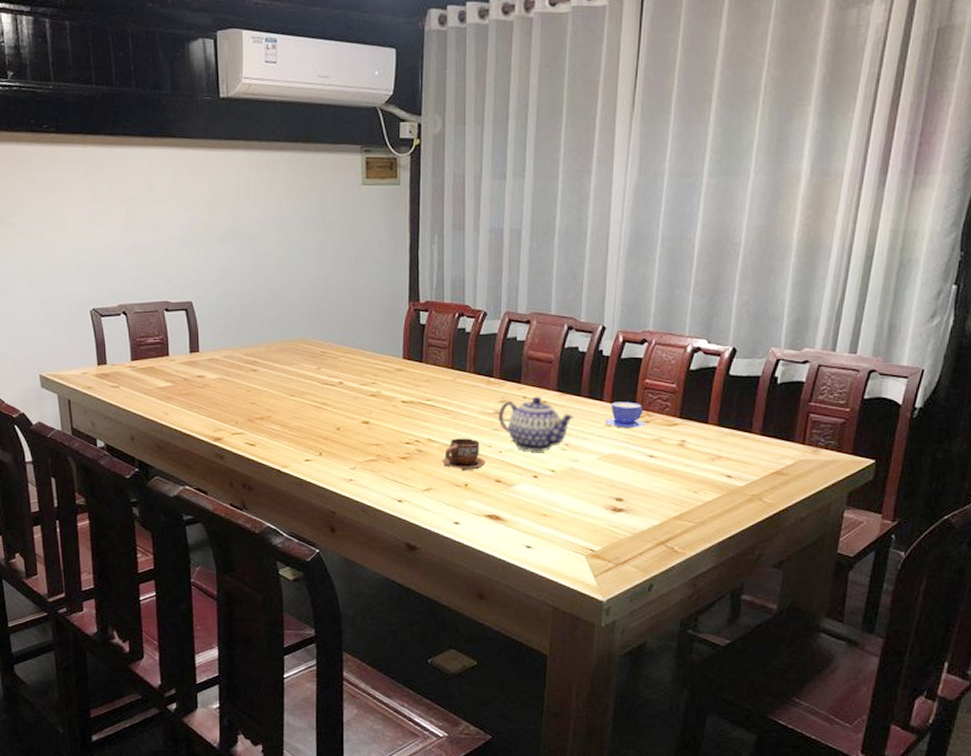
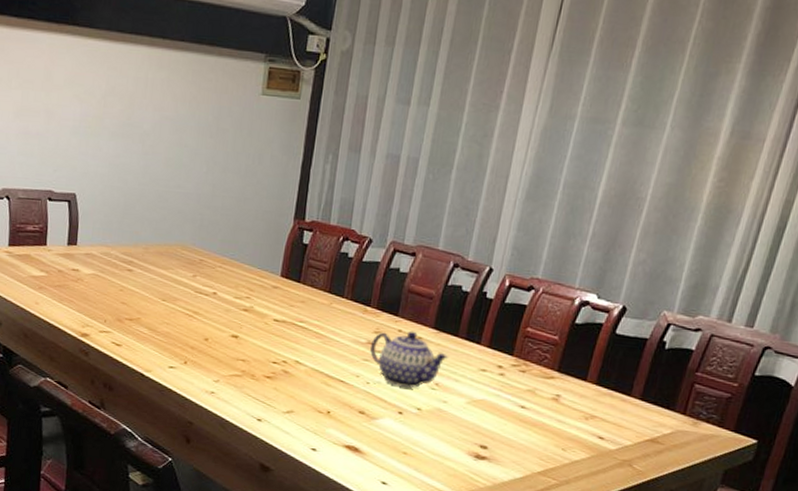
cup: present [442,438,486,471] -> none [307,363,351,398]
teacup: present [605,401,645,428] -> none [479,346,521,376]

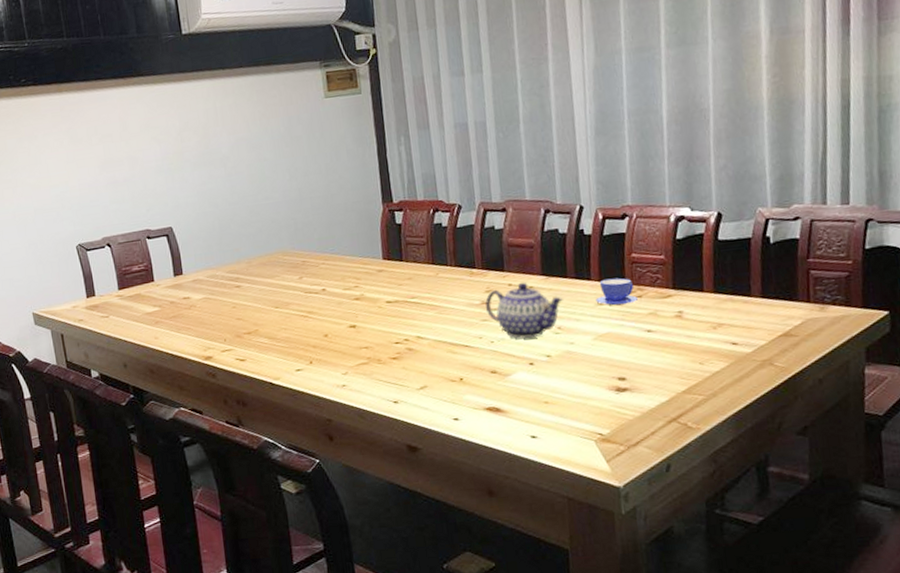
teacup: none [479,346,521,376] -> present [595,278,638,306]

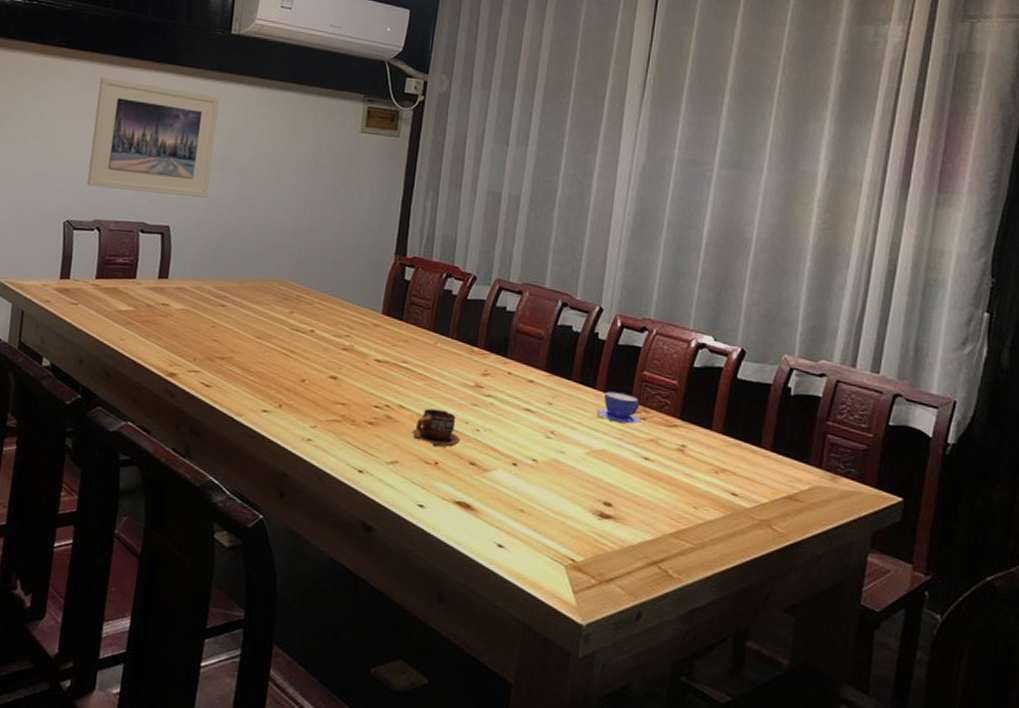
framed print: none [73,96,199,209] -> present [86,76,219,198]
cup: none [433,331,478,366] -> present [412,408,460,447]
teapot: present [485,282,564,339] -> none [479,373,563,436]

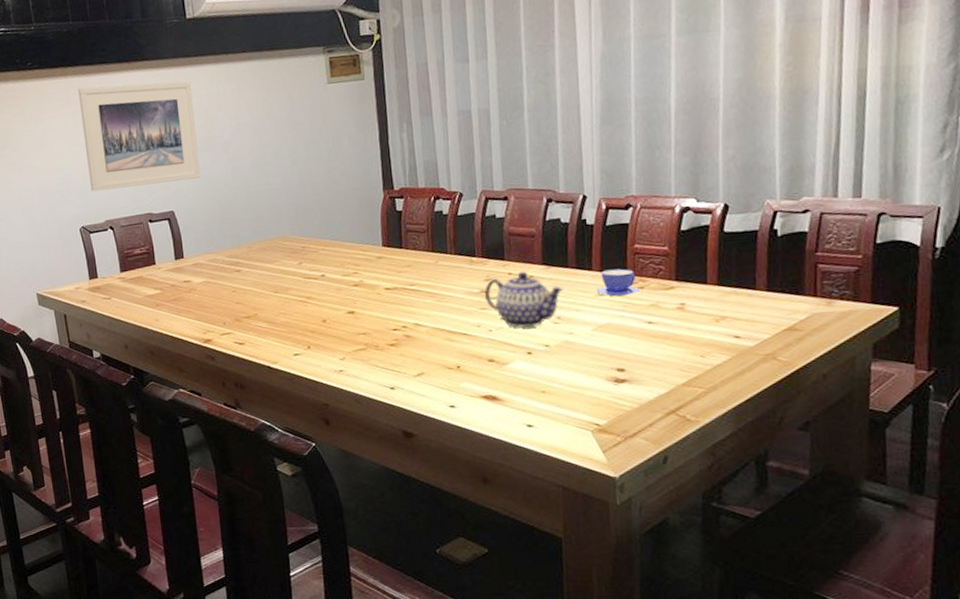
cup: present [412,408,460,447] -> none [431,319,476,353]
teapot: none [479,373,563,436] -> present [485,271,564,328]

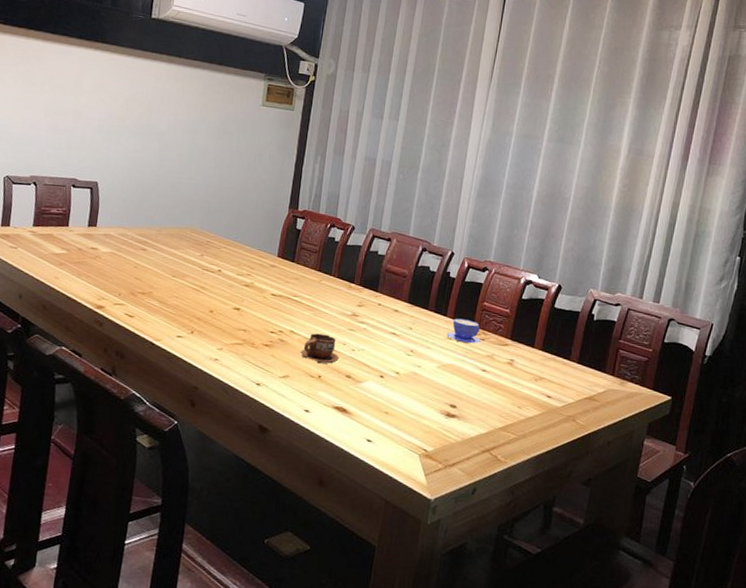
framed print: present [78,81,201,192] -> none [24,51,141,158]
cup: none [431,319,476,353] -> present [300,333,339,364]
teapot: present [485,271,564,328] -> none [355,304,421,354]

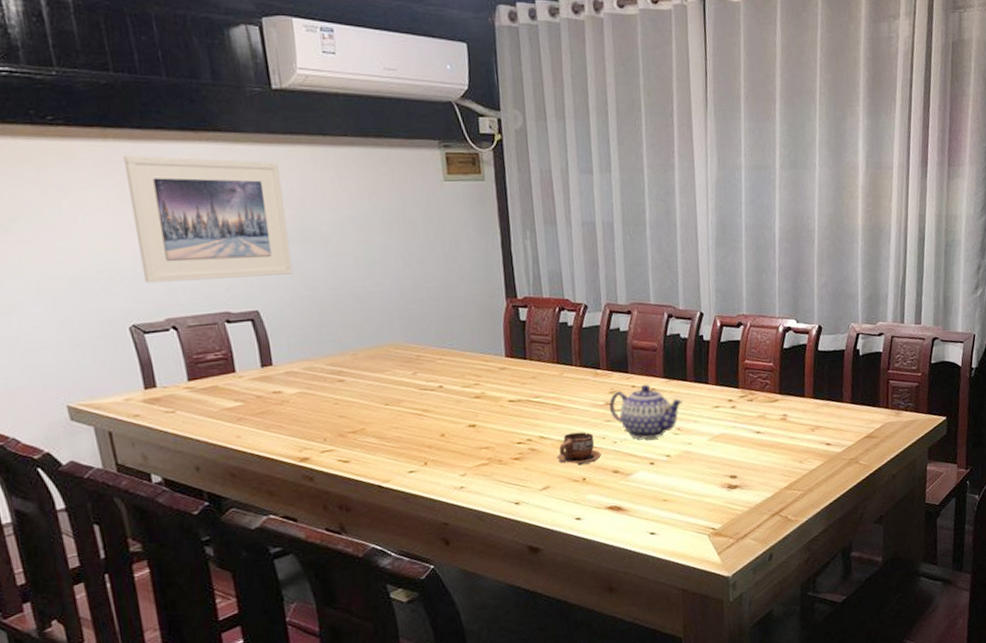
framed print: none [24,51,141,158] -> present [123,155,293,283]
teapot: none [355,304,421,354] -> present [609,384,684,439]
teacup: present [446,318,481,344] -> none [712,382,749,409]

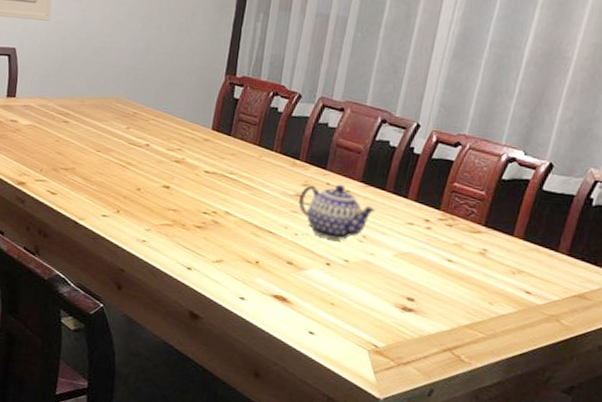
cup: present [556,431,601,466] -> none [236,214,280,249]

